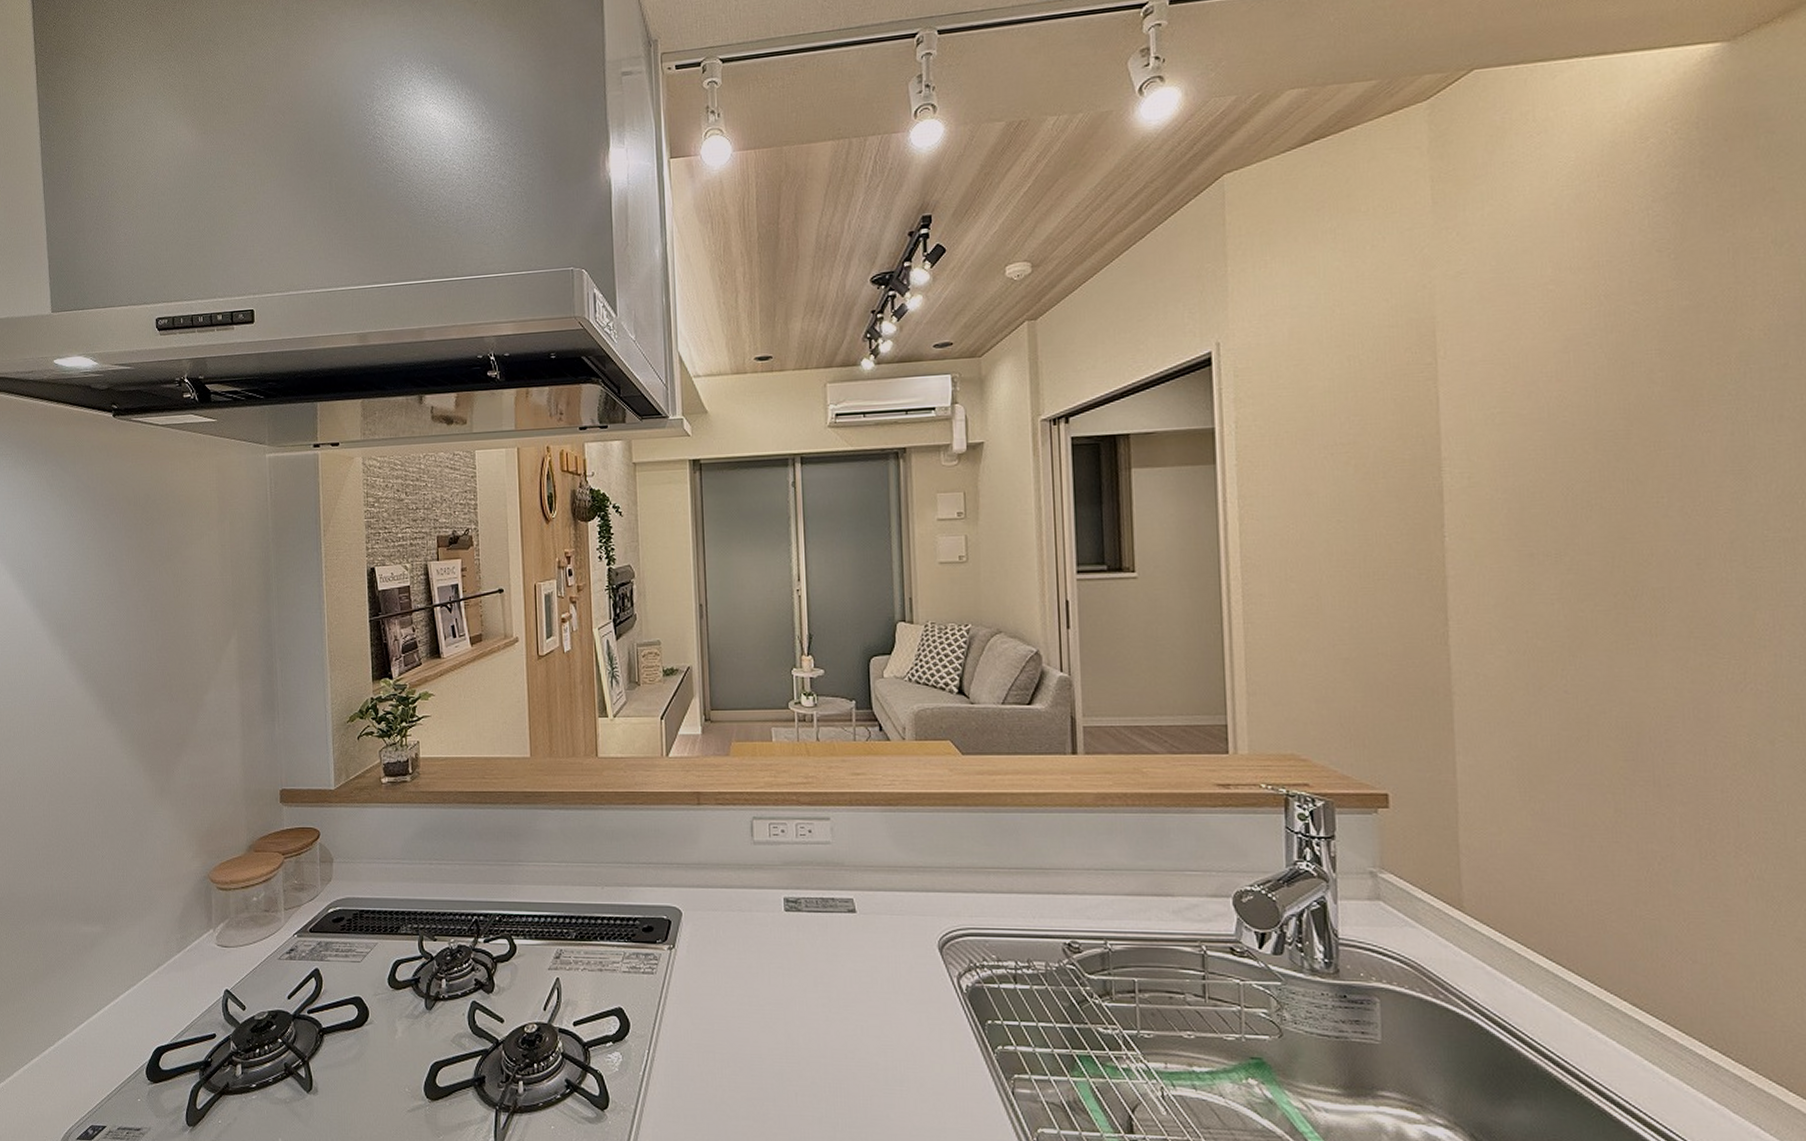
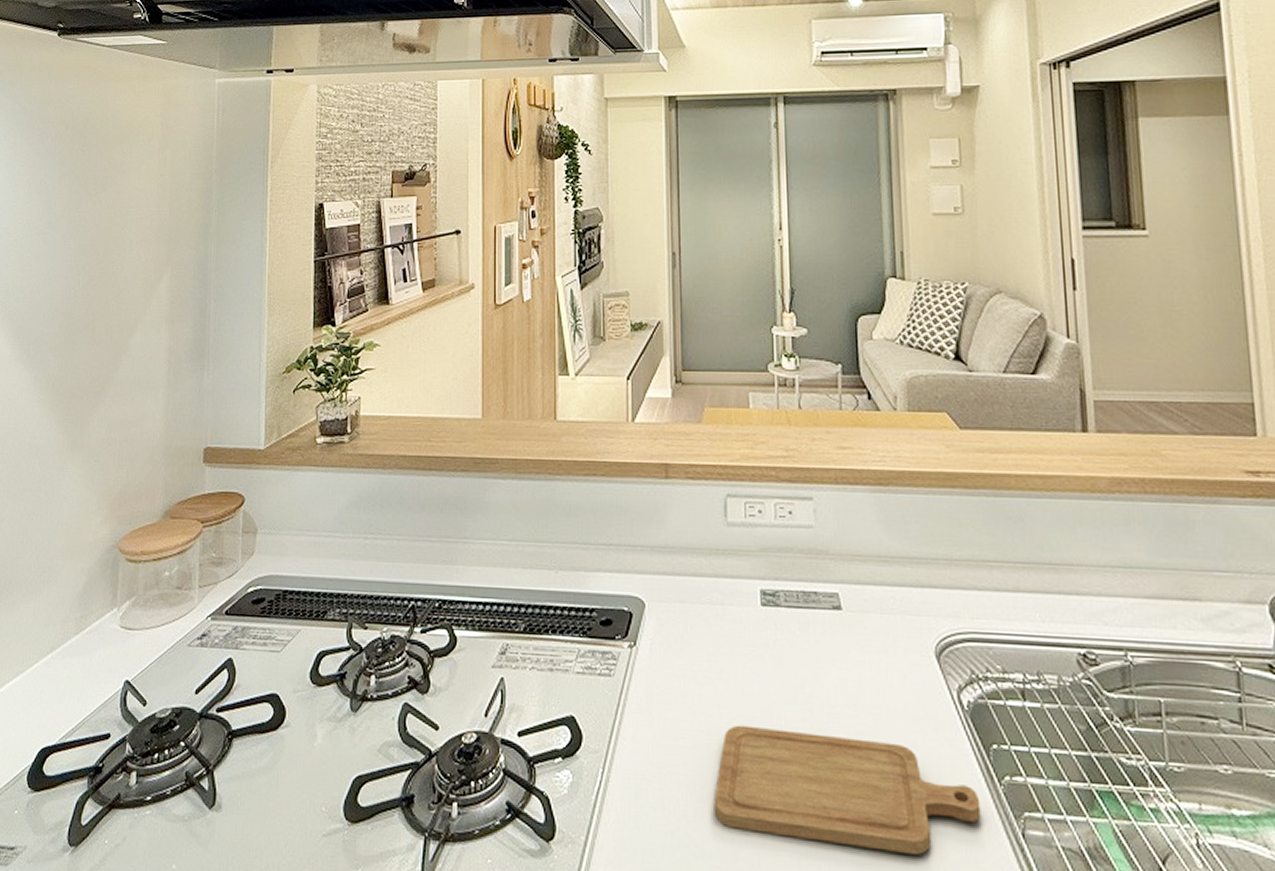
chopping board: none [745,1011,977,1111] -> present [713,724,981,855]

